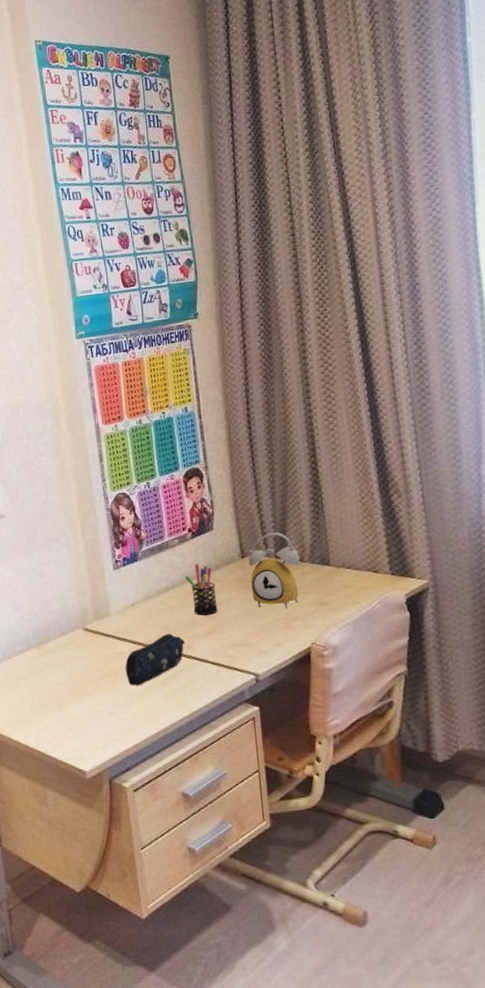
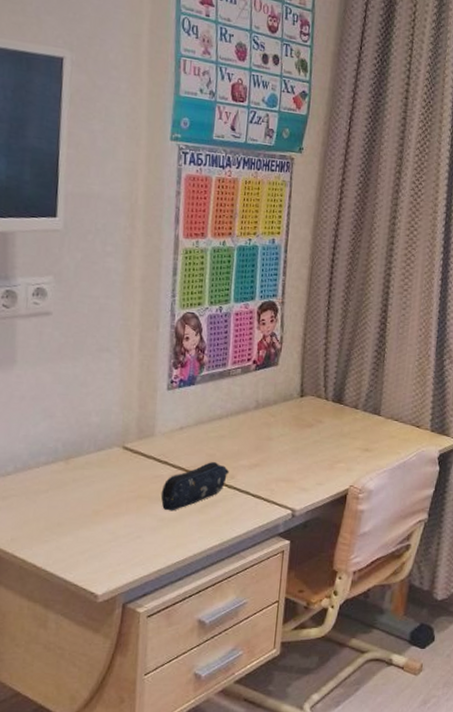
pen holder: present [184,564,218,615] -> none [240,396,270,448]
alarm clock: present [248,532,300,608] -> none [304,377,355,451]

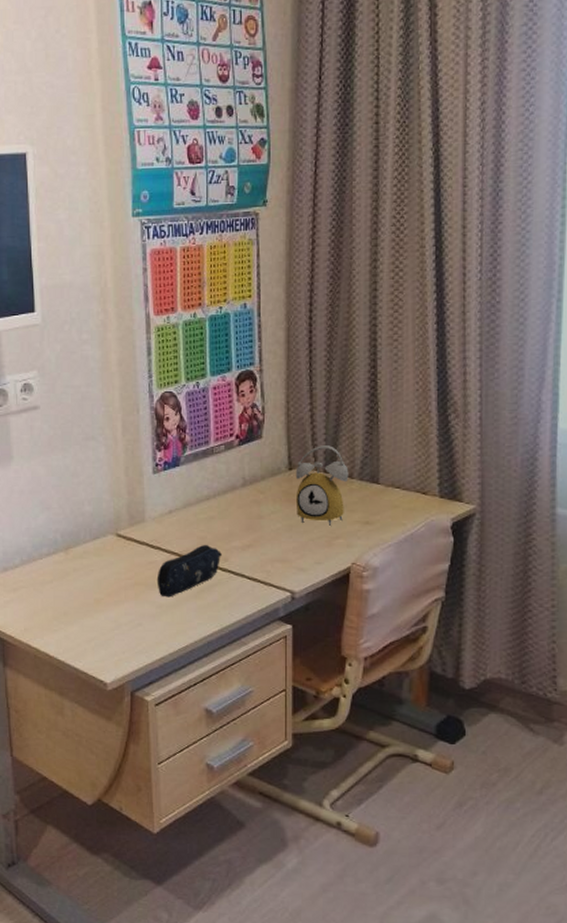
alarm clock: none [304,377,355,451] -> present [295,446,349,526]

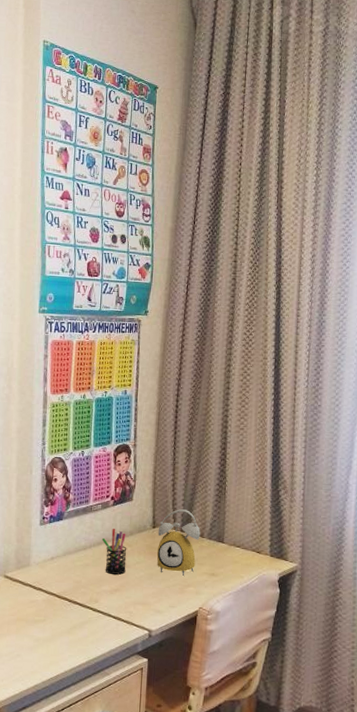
pencil case: present [156,544,222,598] -> none [36,587,93,632]
pen holder: none [227,473,259,527] -> present [101,529,127,575]

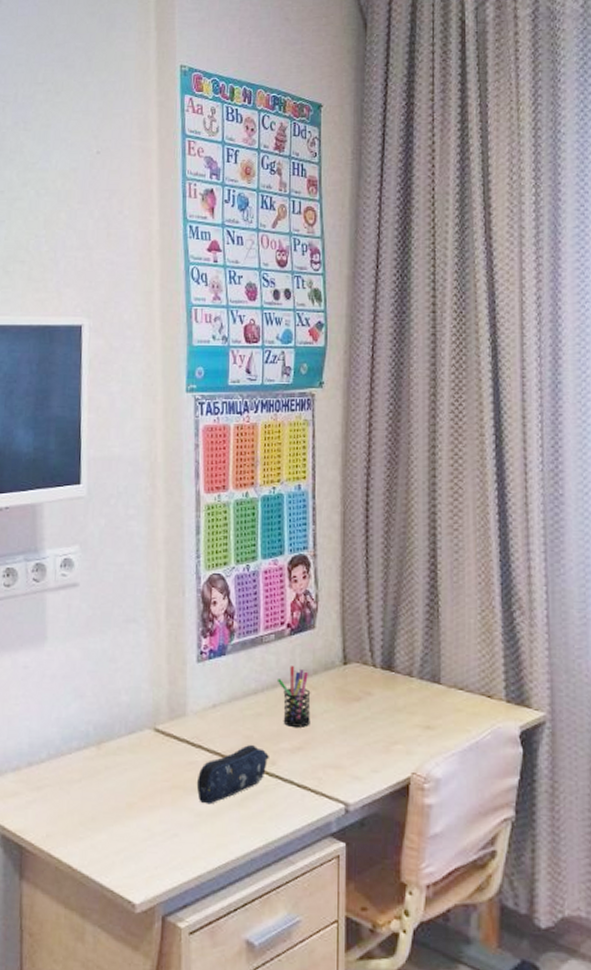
pencil case: none [36,587,93,632] -> present [196,744,269,805]
alarm clock: present [156,509,201,576] -> none [350,639,408,729]

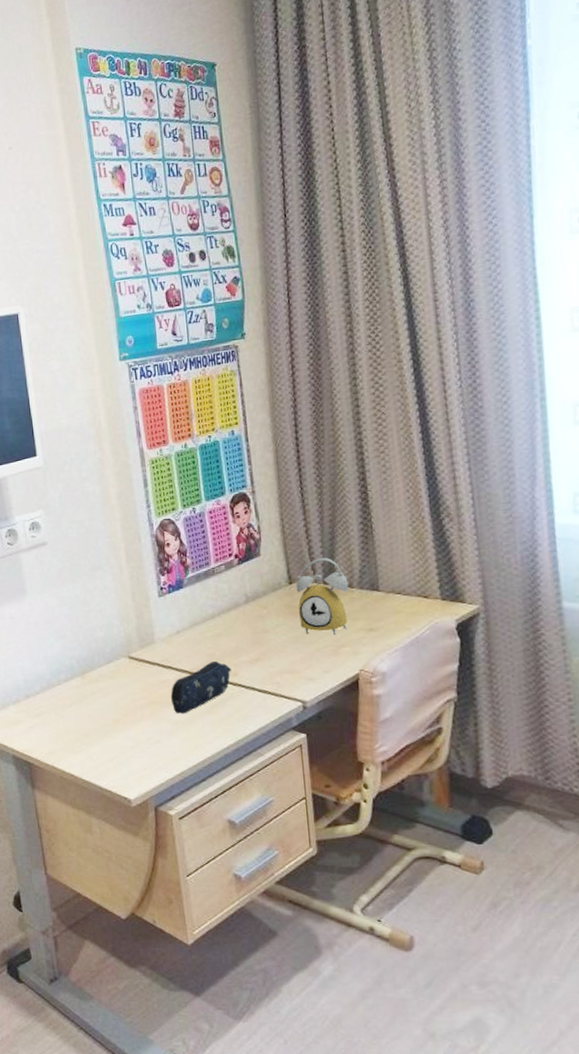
pen holder: present [276,666,311,727] -> none [230,591,265,642]
alarm clock: none [350,639,408,729] -> present [295,558,349,635]

